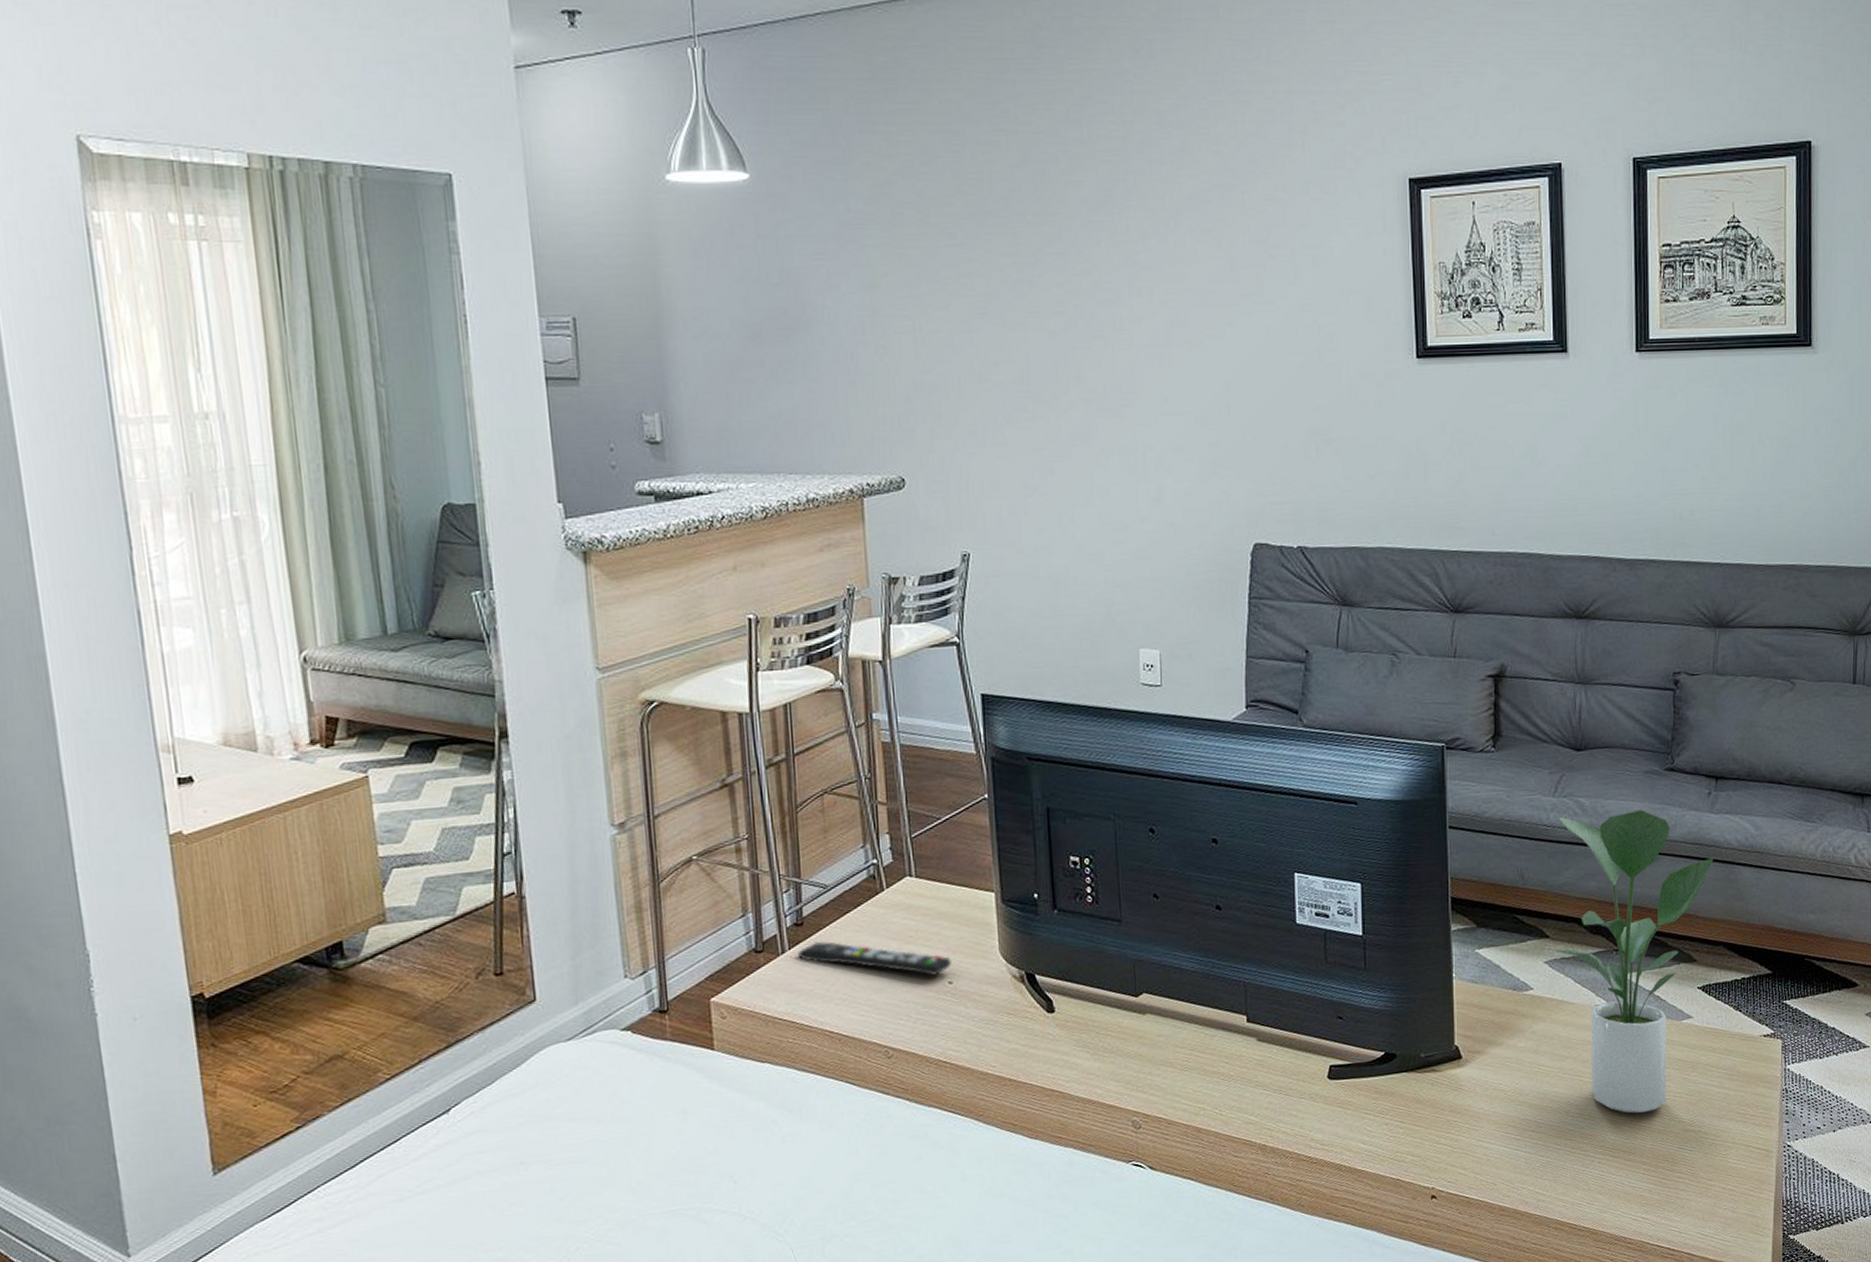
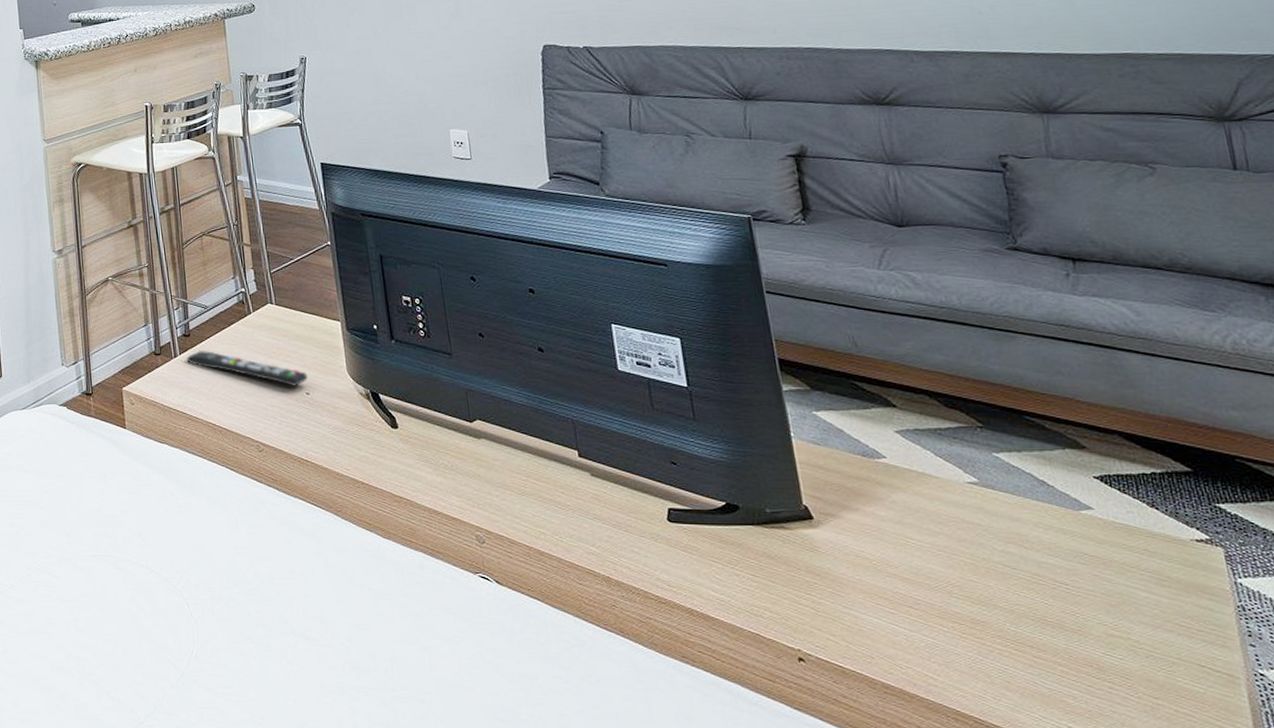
potted plant: present [1553,809,1714,1114] -> none [887,286,1087,607]

